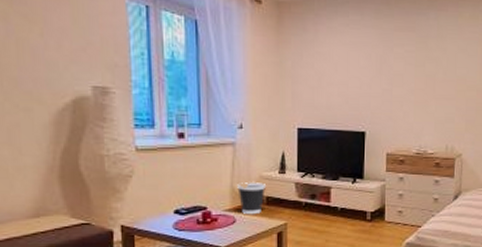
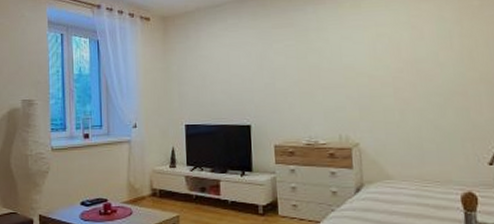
wastebasket: present [237,182,267,214] -> none [133,176,159,206]

